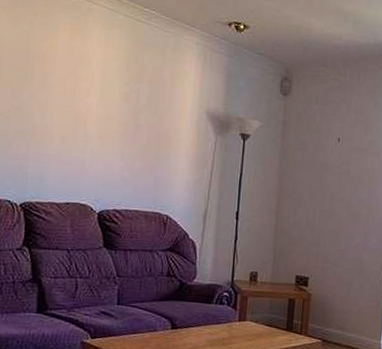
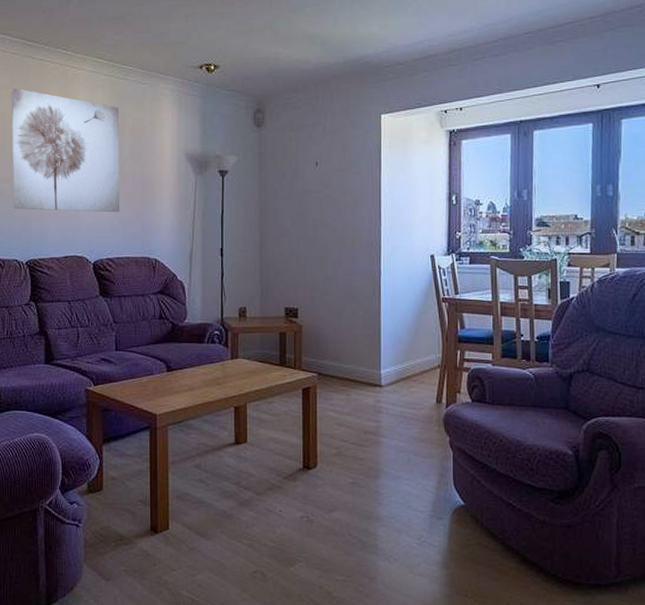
wall art: none [8,11,137,163] -> present [11,88,120,213]

